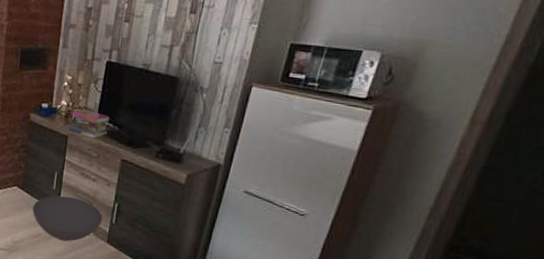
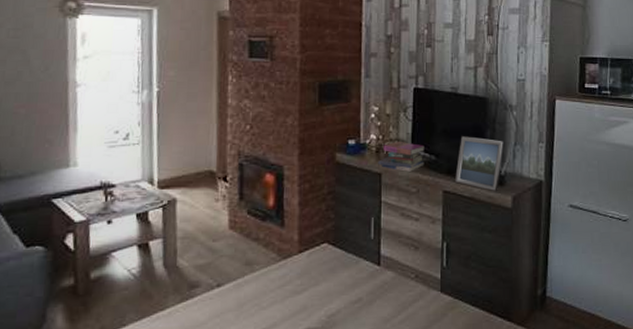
bowl: present [32,195,103,242] -> none [349,244,433,301]
picture frame: none [133,111,189,168] -> present [454,135,505,192]

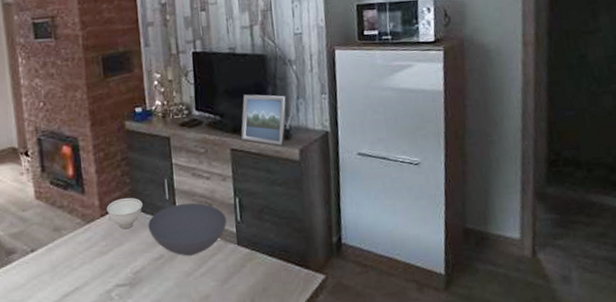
bowl: none [306,234,345,267] -> present [106,197,143,229]
bowl: none [349,244,433,301] -> present [148,202,227,256]
books: present [378,141,425,172] -> none [165,104,210,134]

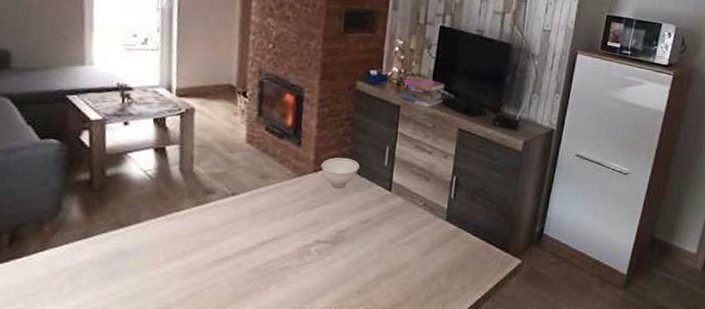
bowl: present [148,202,227,256] -> none [360,172,441,224]
books: none [165,104,210,134] -> present [398,76,445,107]
picture frame: present [240,93,287,147] -> none [470,77,523,135]

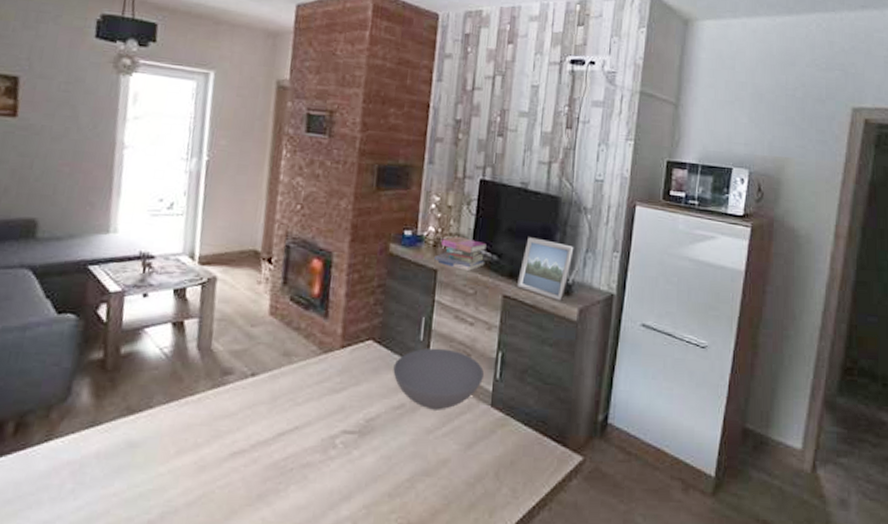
bowl: present [321,157,360,188] -> none [349,330,392,366]
bowl: none [360,172,441,224] -> present [393,347,485,410]
picture frame: none [470,77,523,135] -> present [516,236,575,302]

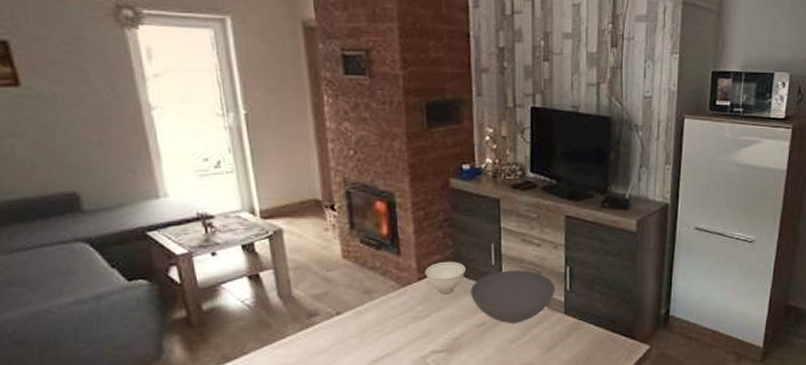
bowl: none [349,330,392,366] -> present [424,261,466,294]
books: present [434,236,487,271] -> none [495,164,545,197]
picture frame: present [516,236,575,302] -> none [576,157,629,216]

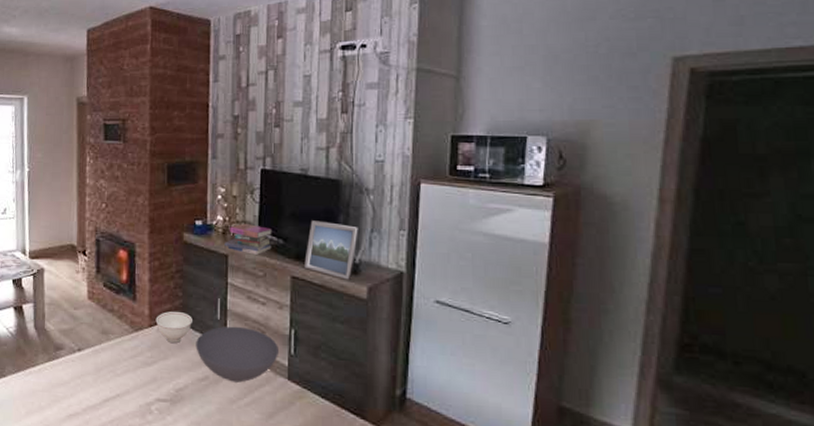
books: none [495,164,545,197] -> present [224,223,272,255]
picture frame: none [576,157,629,216] -> present [303,219,360,281]

